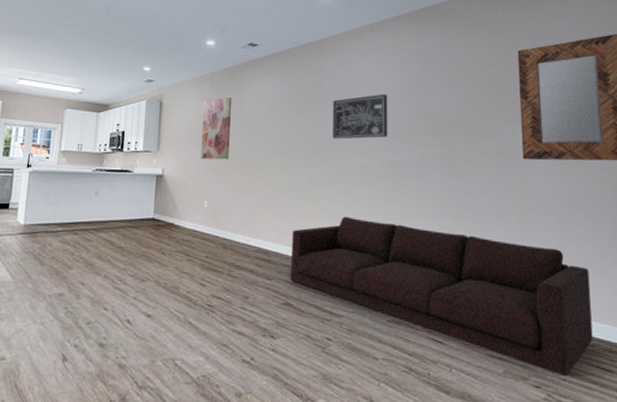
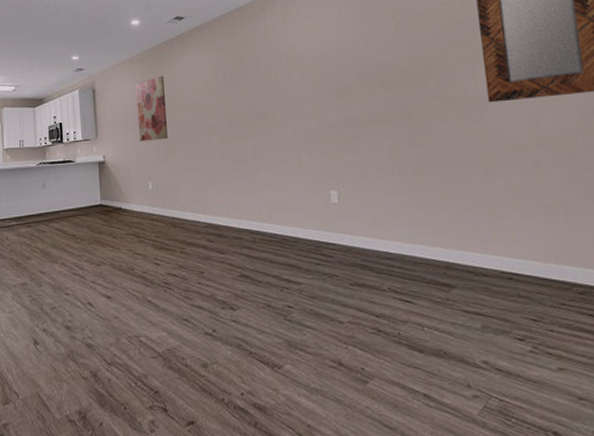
sofa: present [290,216,593,377] -> none [241,183,584,328]
wall art: present [333,94,388,139] -> none [270,51,334,105]

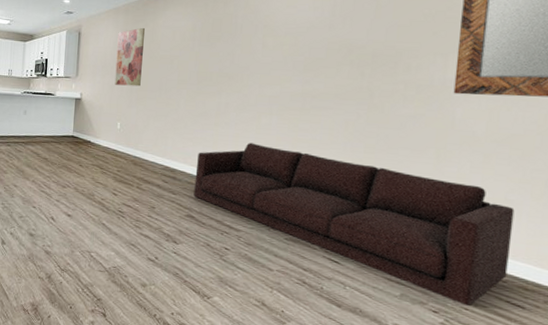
sofa: none [241,183,584,328] -> present [193,142,515,307]

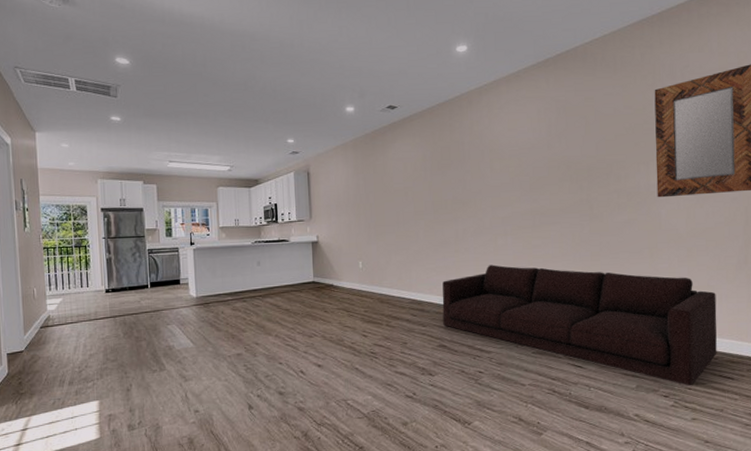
wall art: present [114,27,145,87] -> none [349,161,378,223]

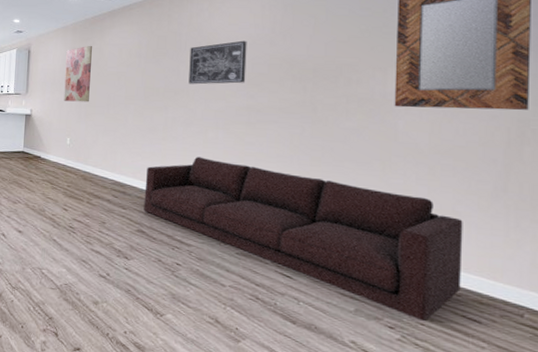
wall art: none [349,161,378,223] -> present [63,45,92,102]
wall art: none [474,145,528,194] -> present [189,40,247,85]

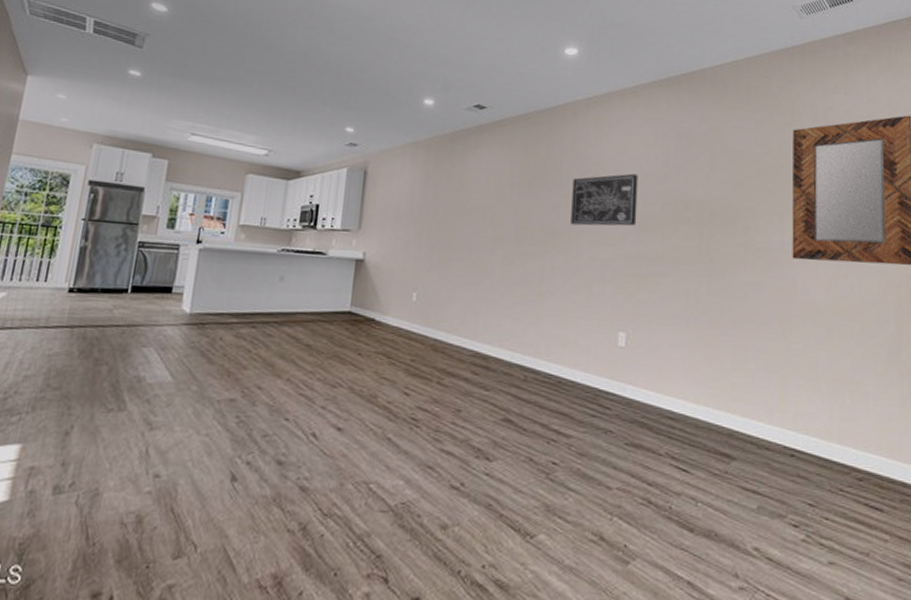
wall art: present [63,45,92,102] -> none [410,168,451,245]
sofa: present [144,156,463,322] -> none [512,318,863,515]

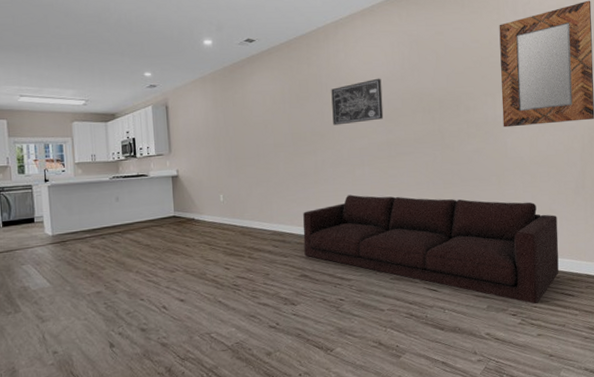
sofa: none [512,318,863,515] -> present [303,194,559,304]

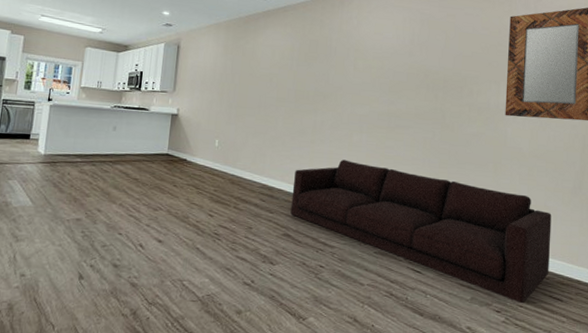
wall art: present [331,78,384,126] -> none [337,49,390,90]

